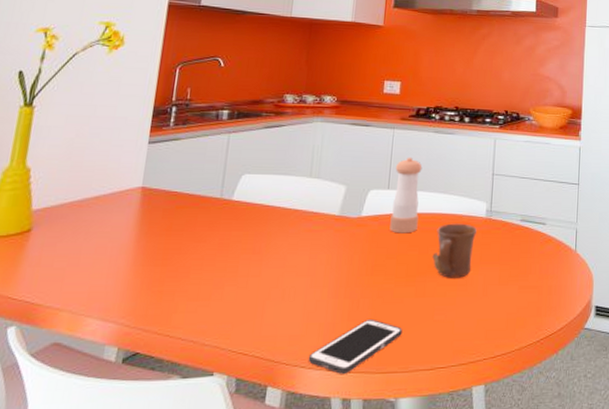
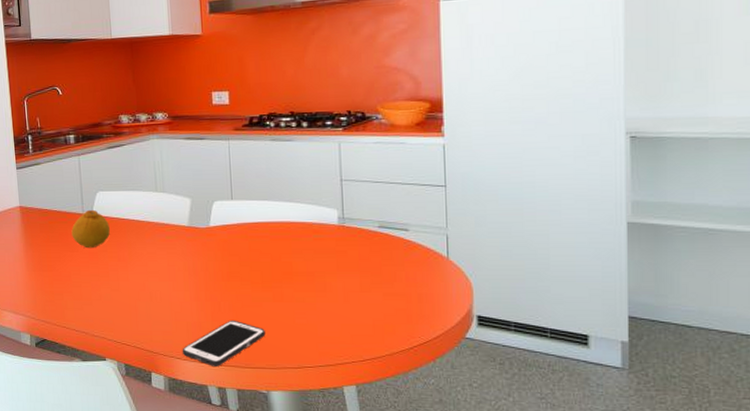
fruit: none [201,194,251,239] -> present [71,209,111,249]
pepper shaker: present [389,157,423,234] -> none [236,167,267,242]
mug: present [432,223,477,278] -> none [286,231,330,285]

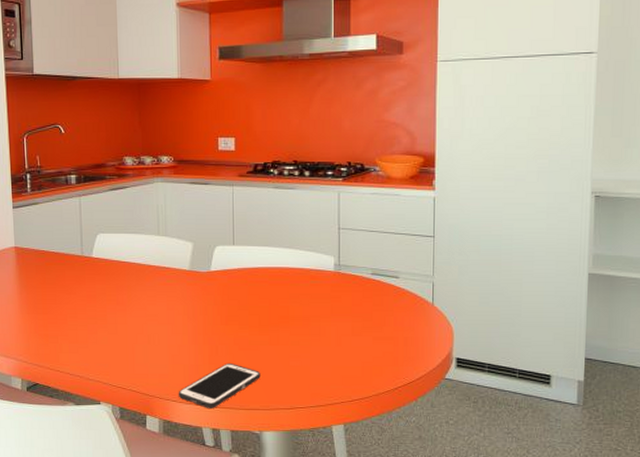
fruit: present [71,209,111,249] -> none [69,251,110,291]

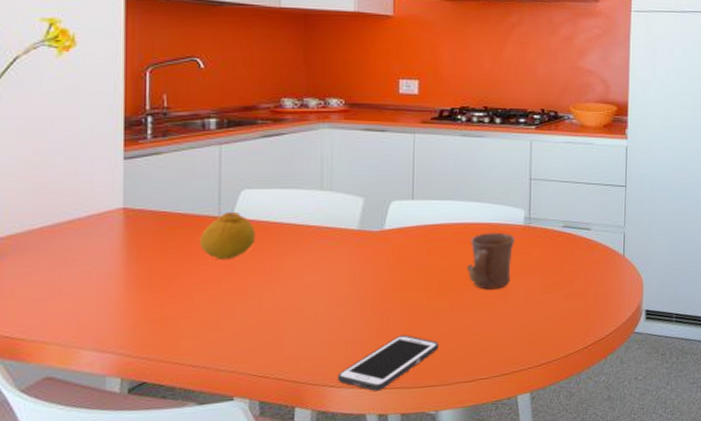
fruit: none [69,251,110,291] -> present [200,211,256,260]
mug: none [283,277,326,329] -> present [467,232,515,290]

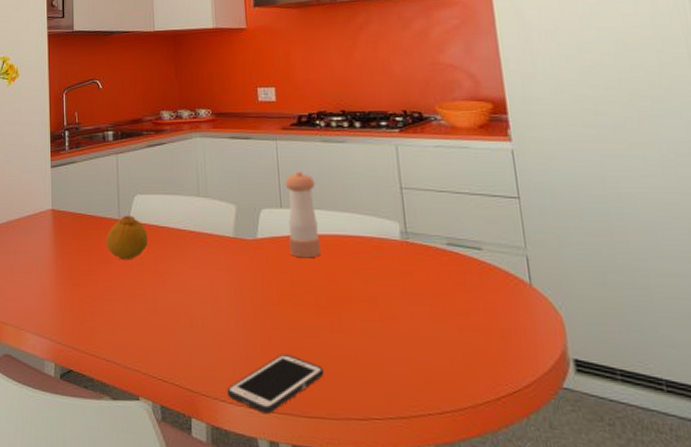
pepper shaker: none [417,163,450,246] -> present [284,171,321,258]
mug: present [467,232,515,290] -> none [344,247,393,313]

